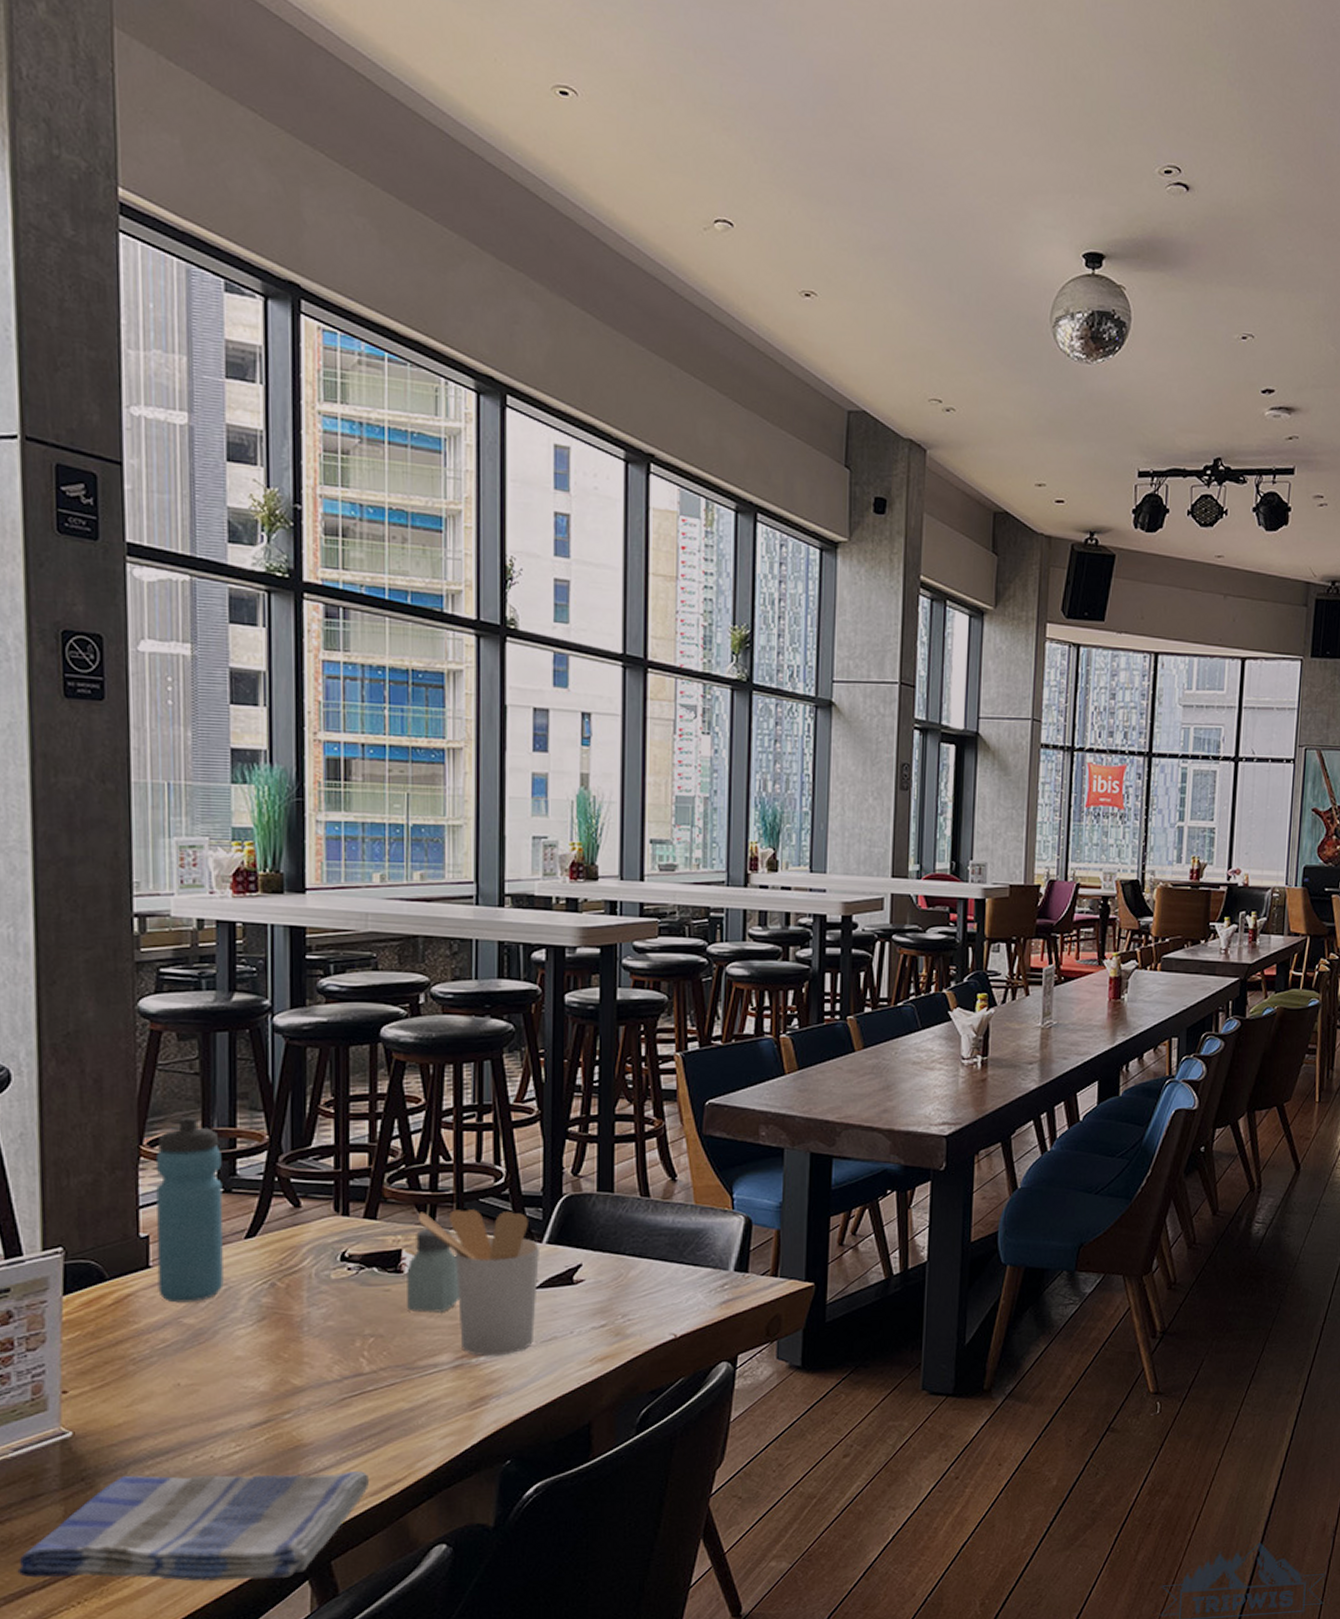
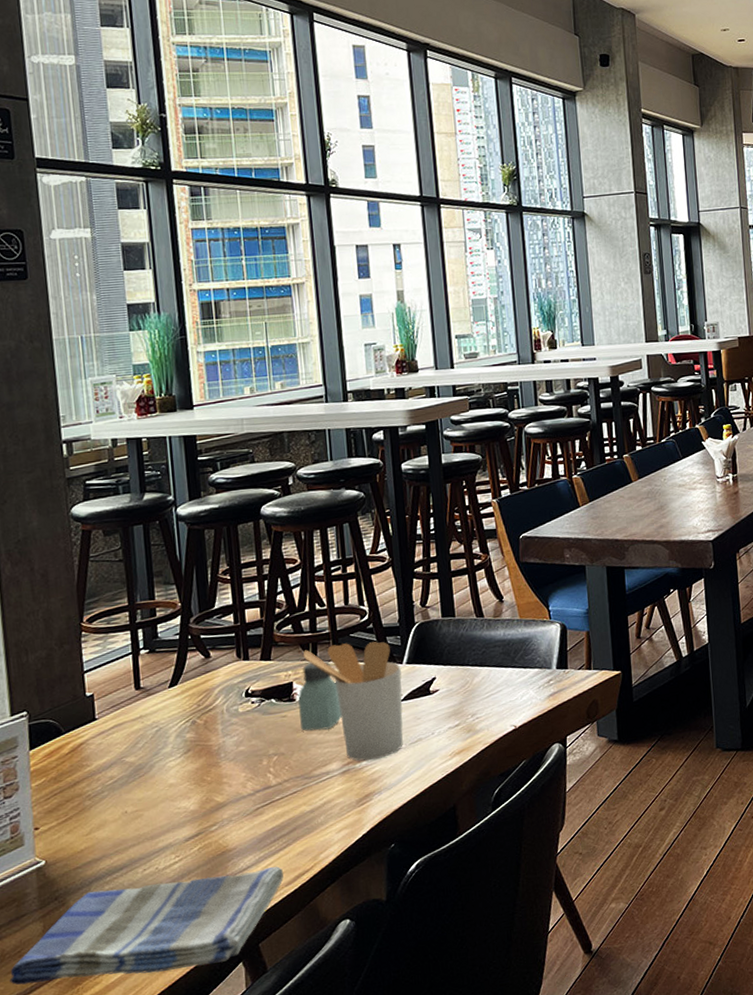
water bottle: present [155,1117,224,1303] -> none [93,595,155,746]

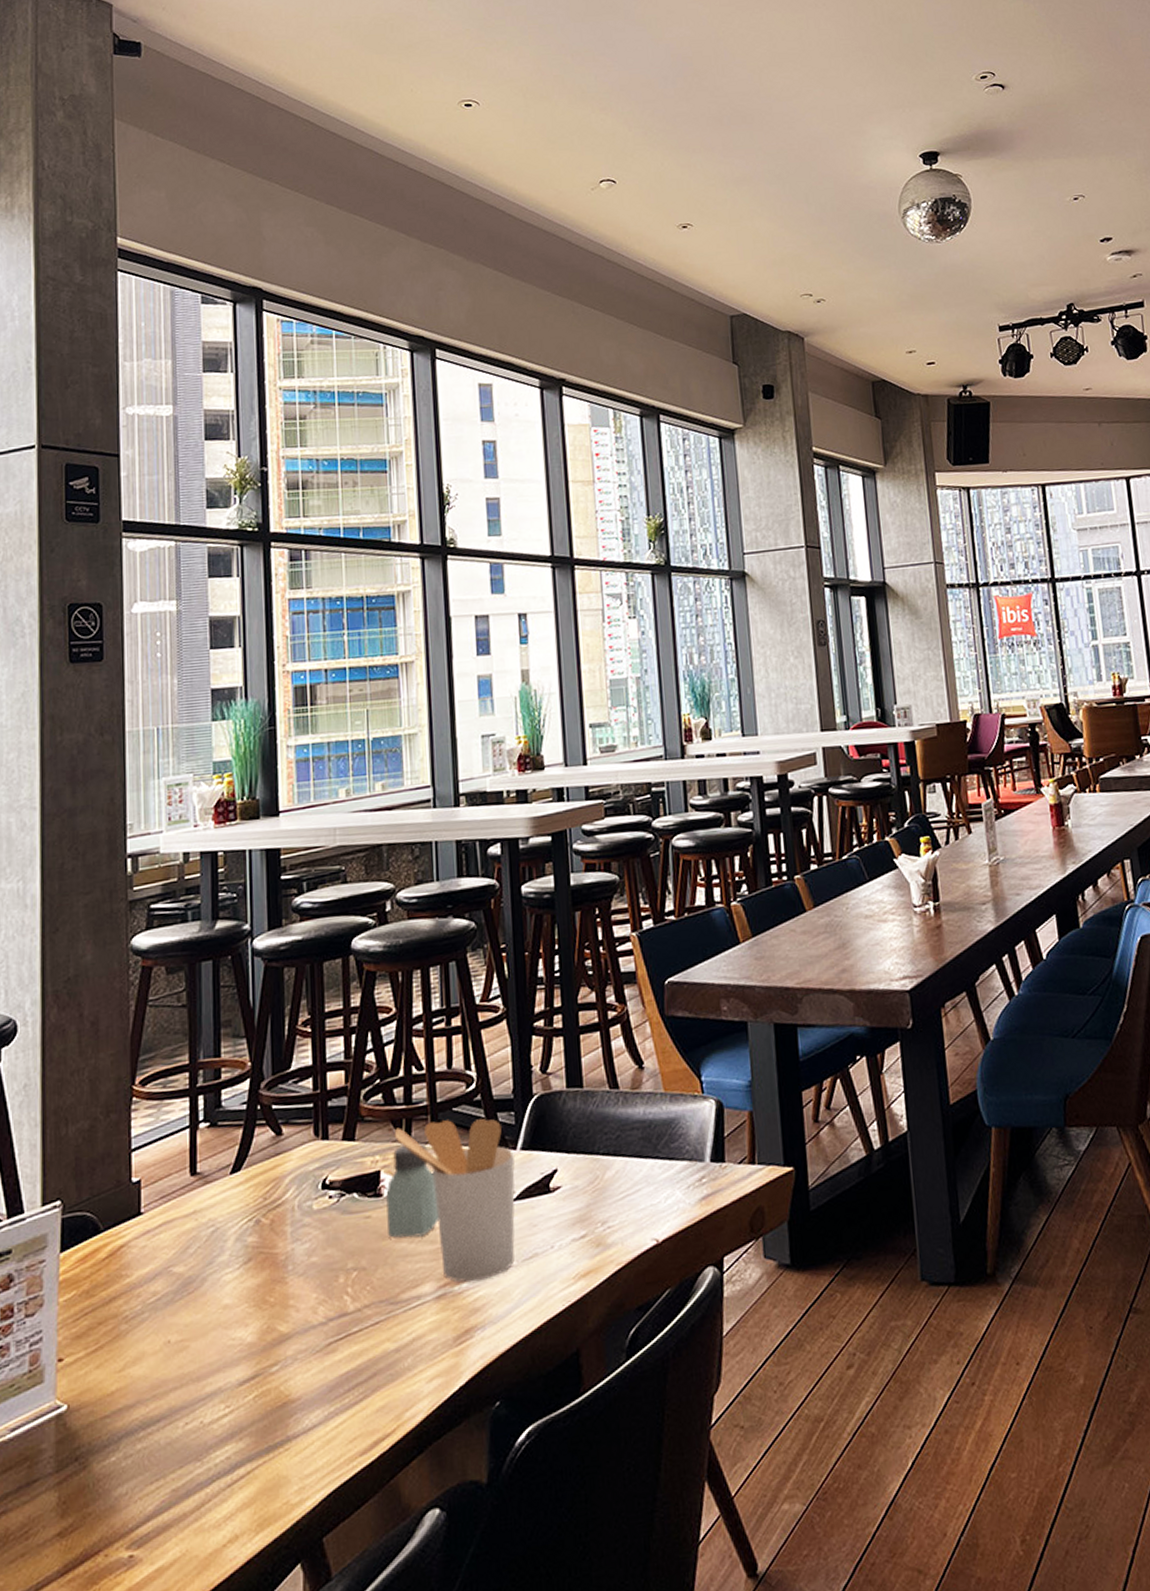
dish towel: present [9,866,284,985] -> none [11,1427,359,1581]

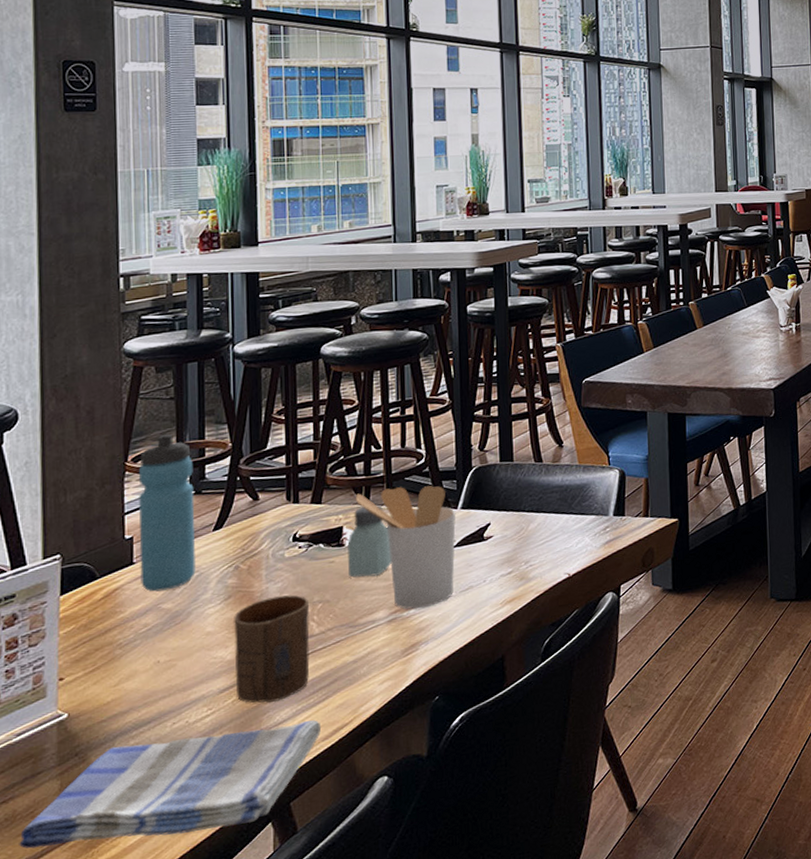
dish towel: none [11,1427,359,1581] -> present [19,720,322,849]
water bottle: none [146,1051,211,1251] -> present [138,434,196,592]
cup: none [255,1259,344,1402] -> present [234,595,310,703]

